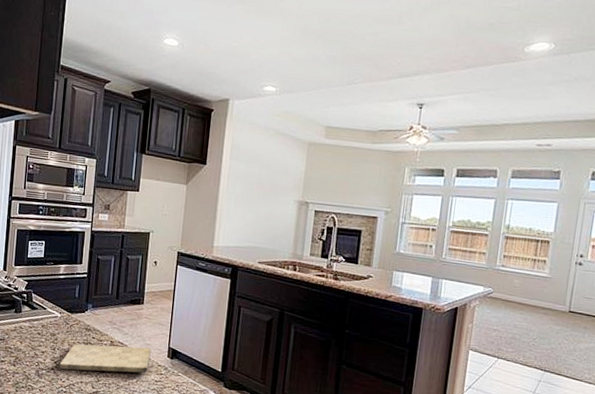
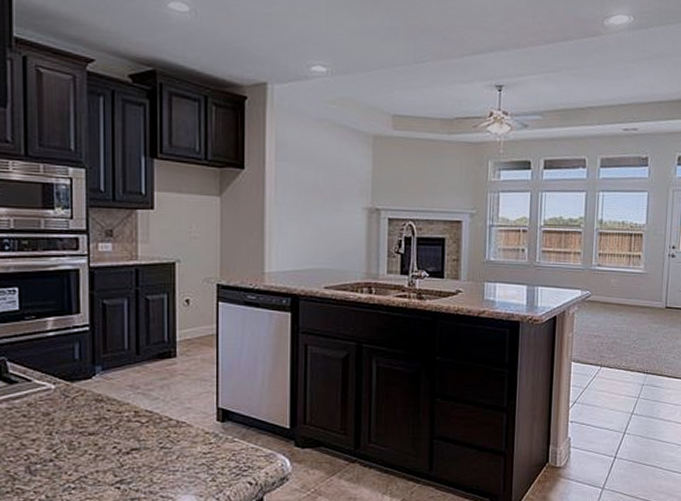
cutting board: present [59,344,151,374] -> none [61,413,193,460]

